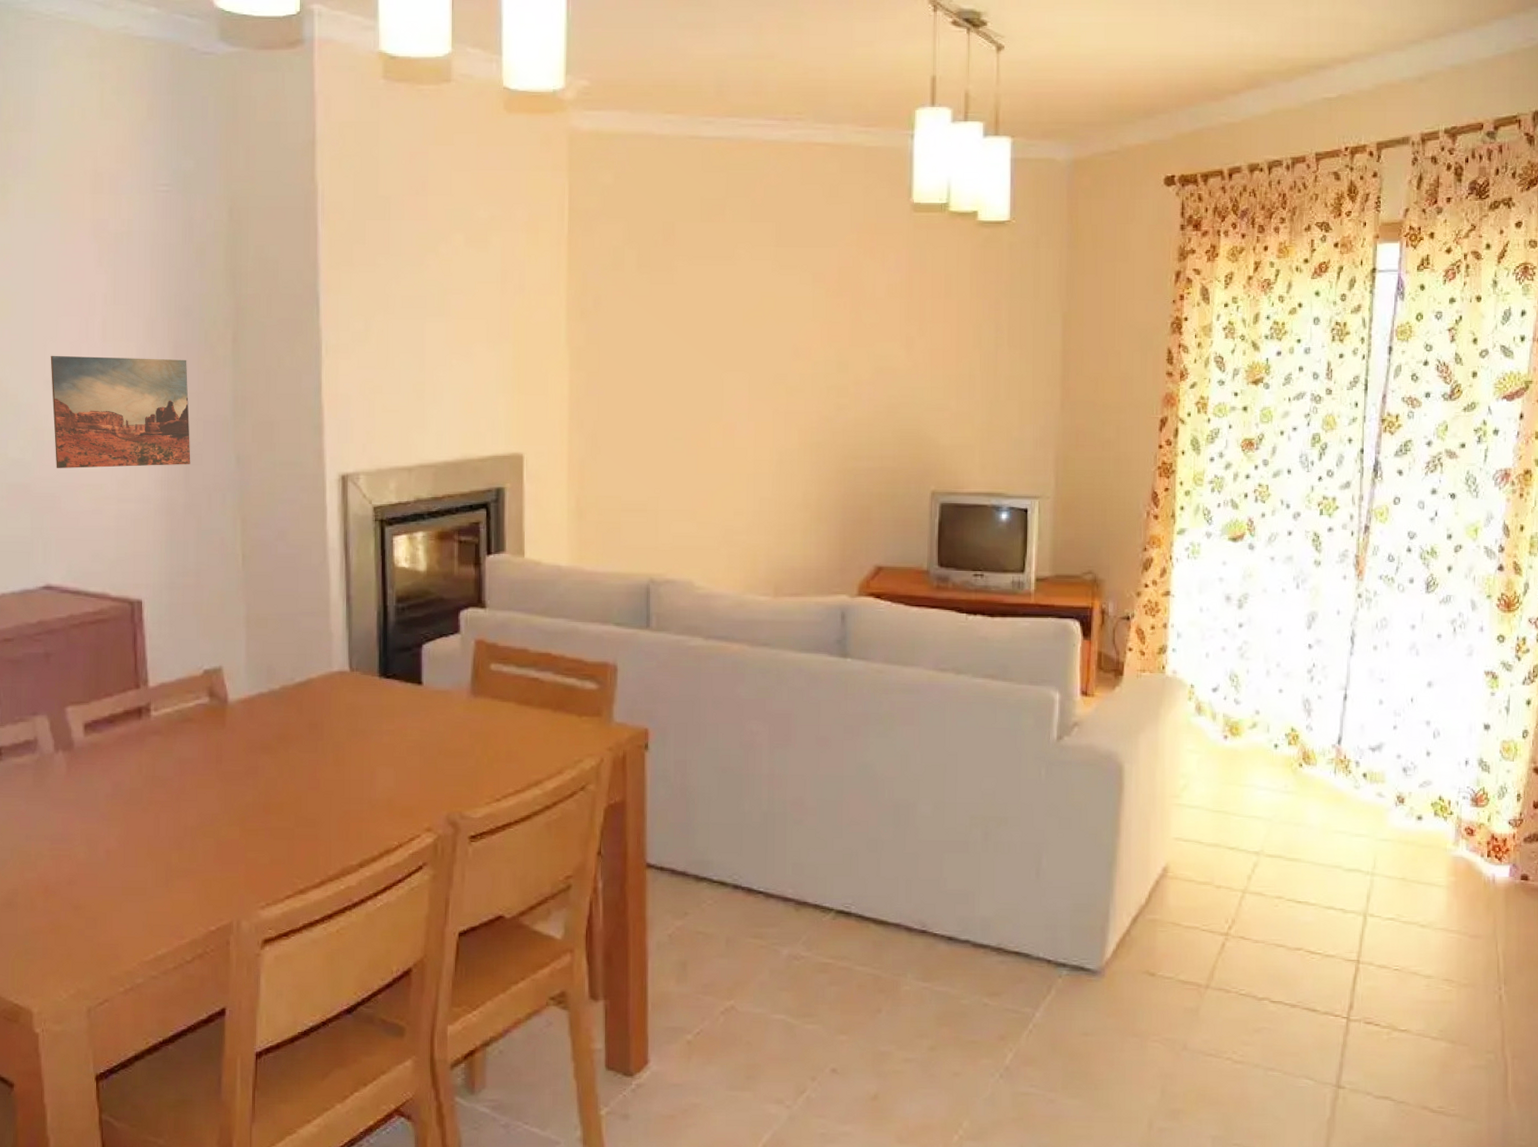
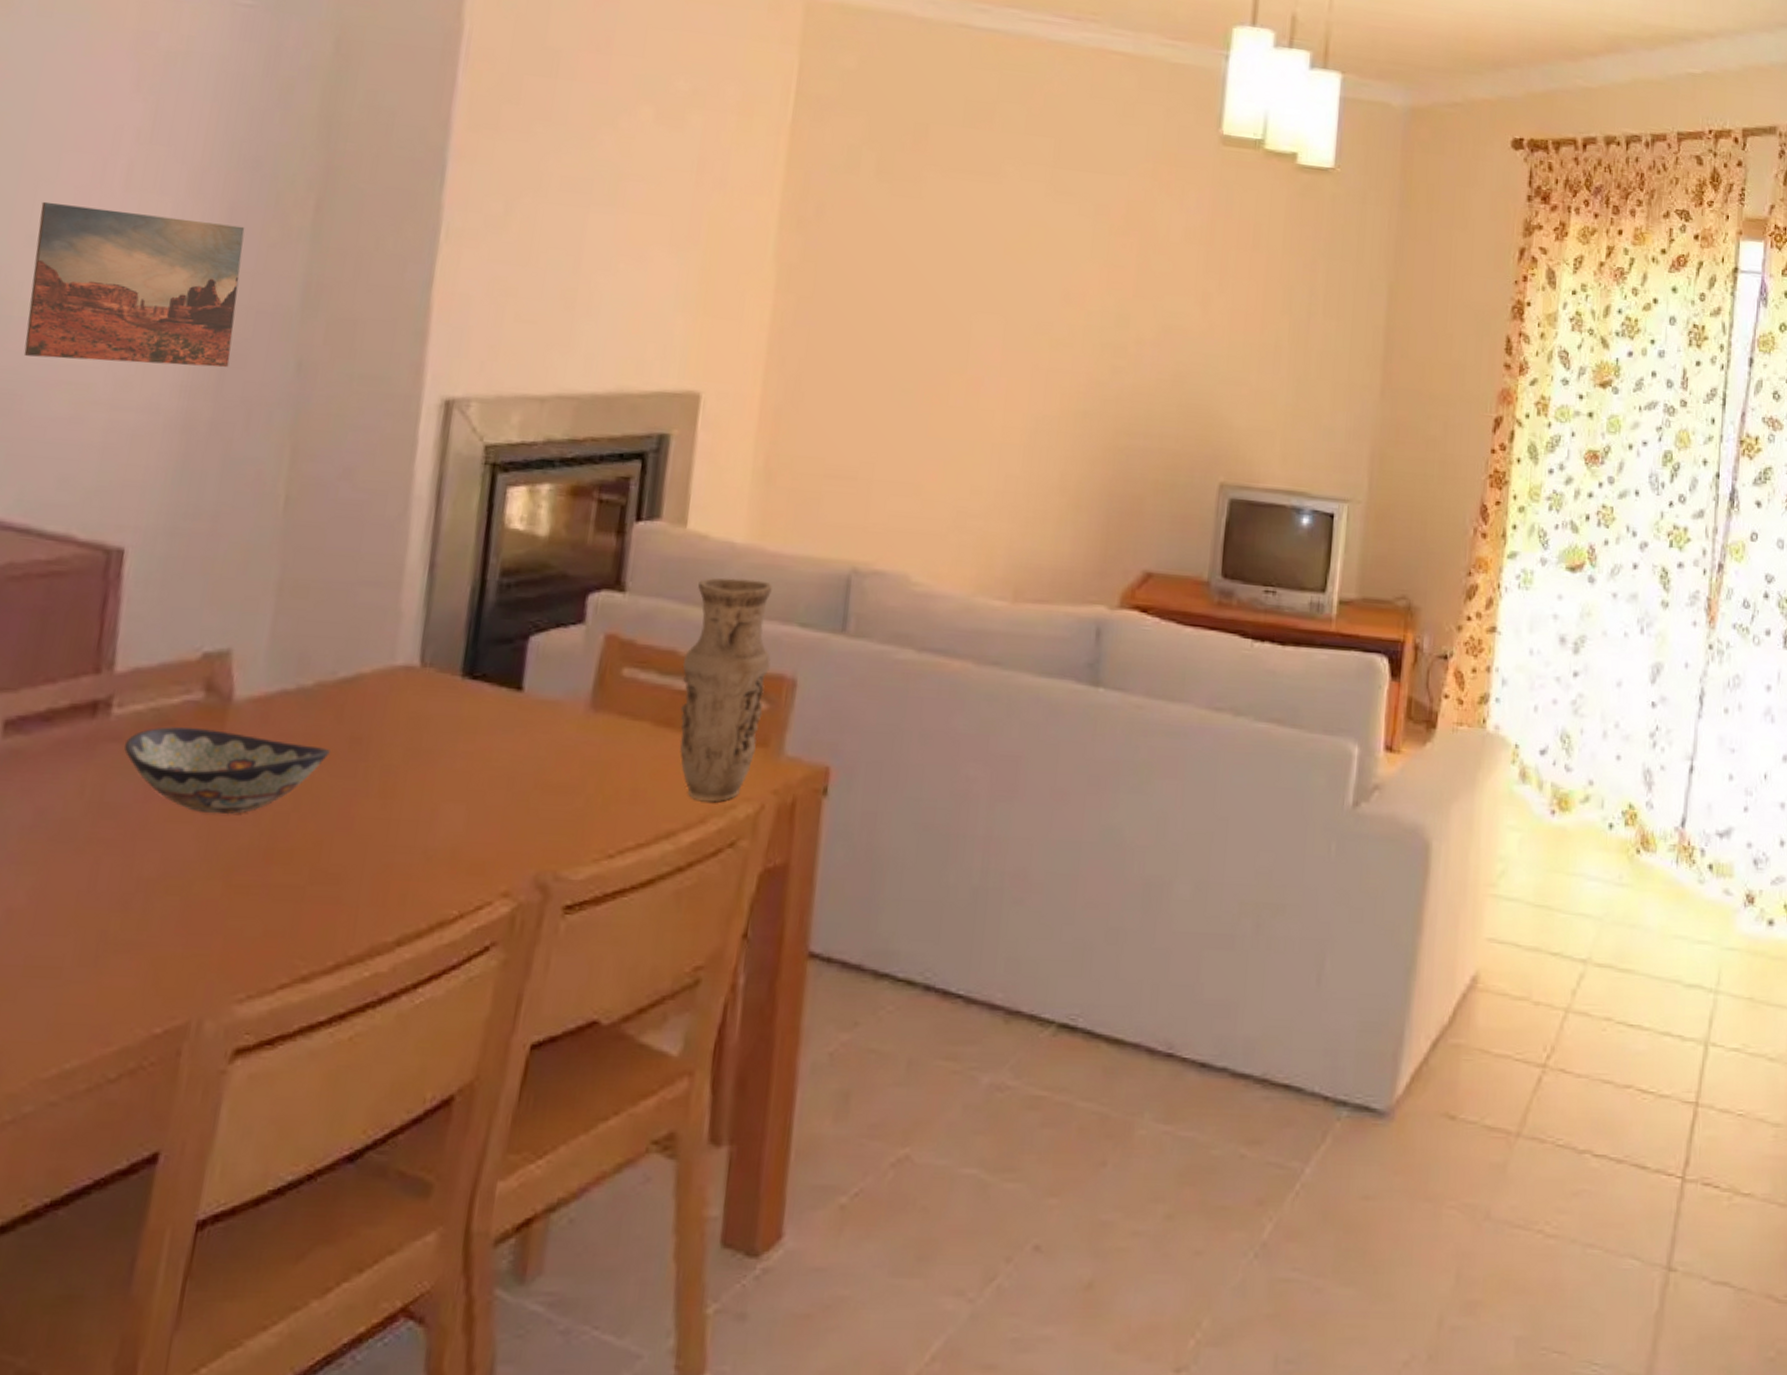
decorative bowl: none [162,722,297,782] -> present [124,727,330,815]
vase: none [533,593,596,757] -> present [680,577,772,801]

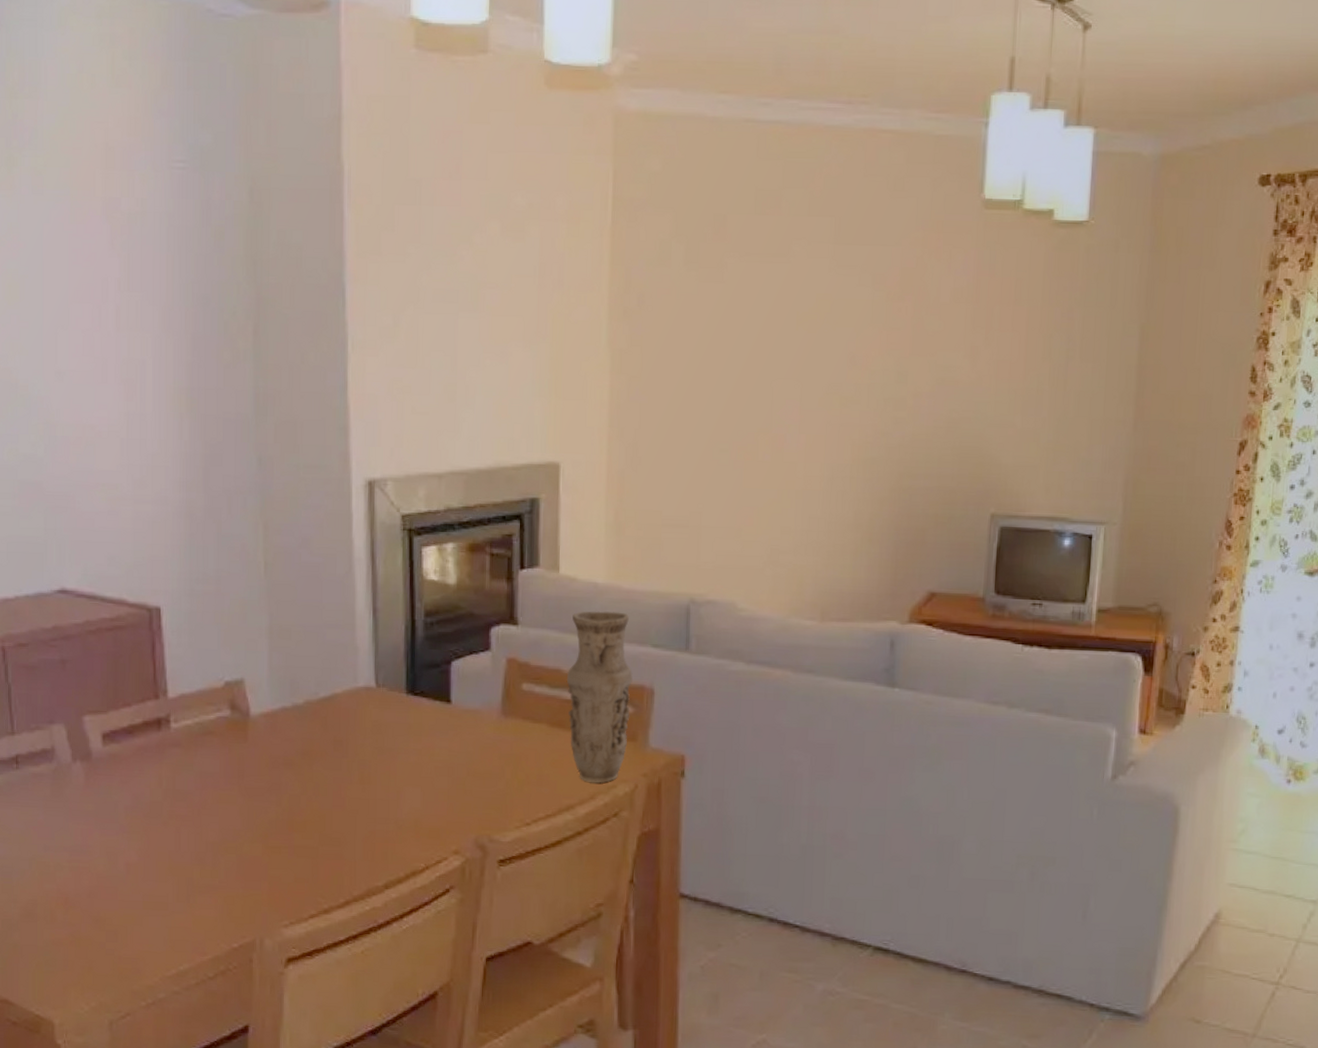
wall art: present [23,201,245,368] -> none [61,344,210,467]
decorative bowl: present [124,727,330,815] -> none [182,736,321,798]

